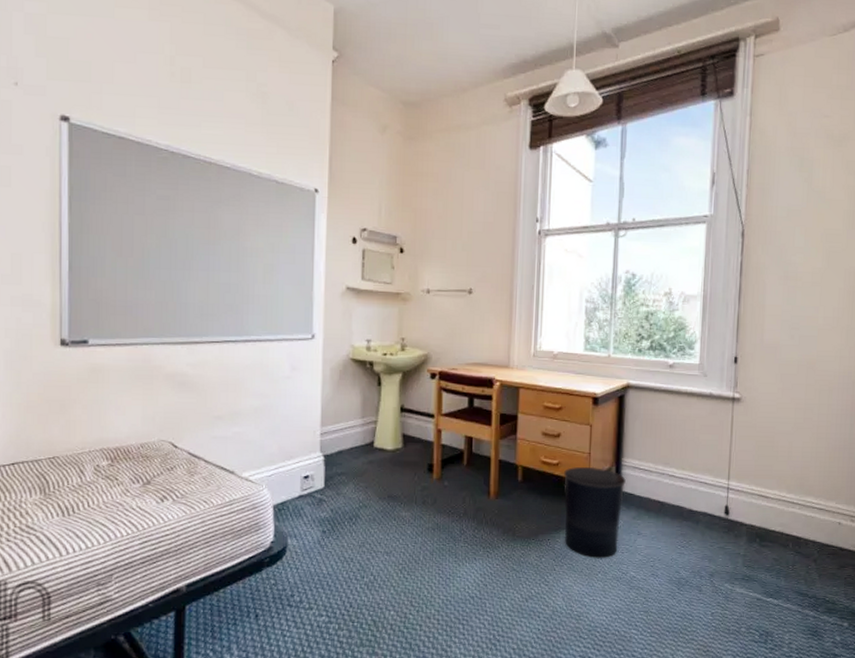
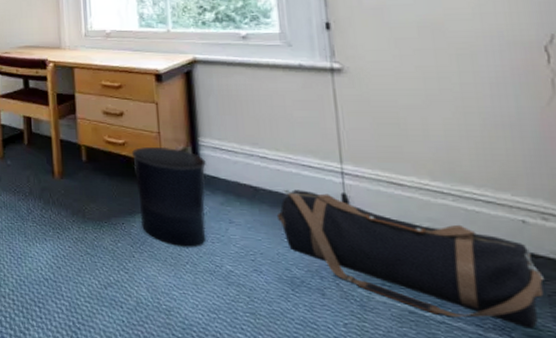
duffel bag: none [675,503,844,604] -> present [276,189,544,329]

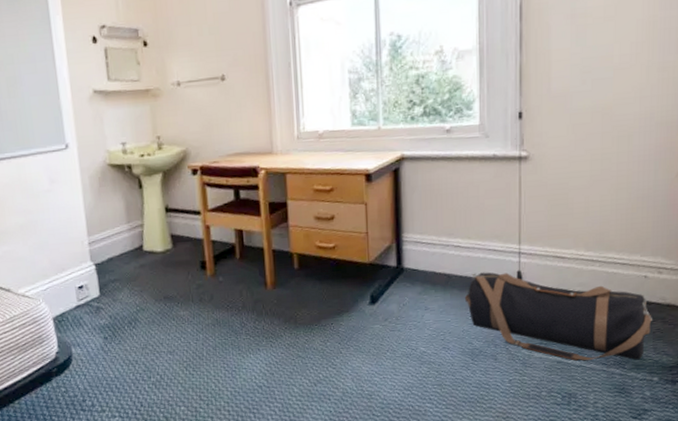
waste bin: present [131,146,207,247] -> none [341,246,408,337]

